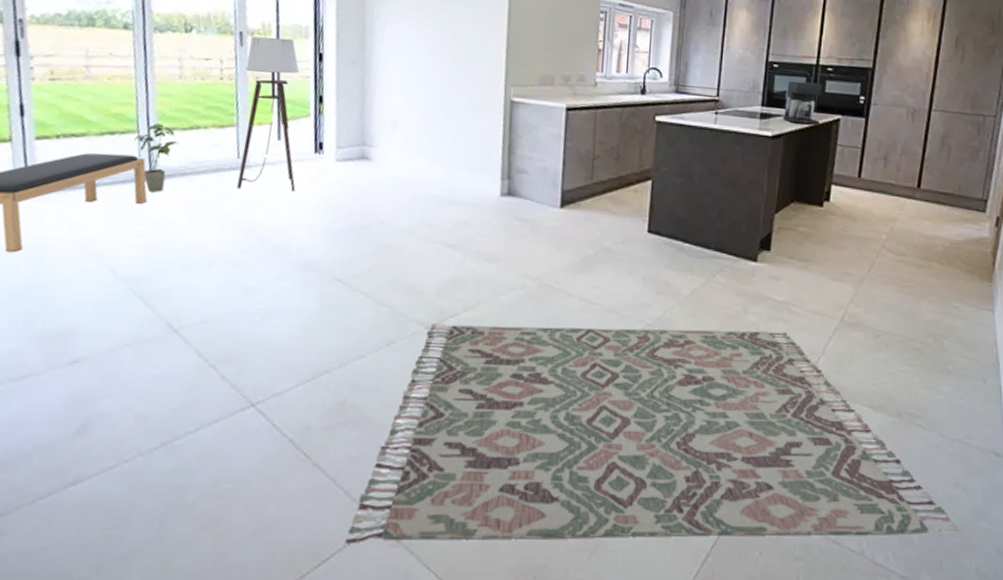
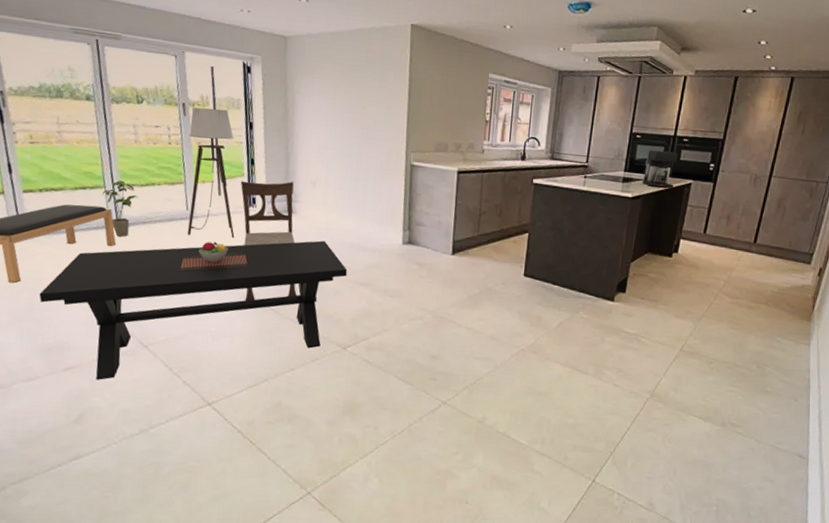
dining table: none [43,193,433,377] -> present [39,240,347,380]
dining chair: none [305,122,370,270] -> present [240,181,297,301]
rug: present [345,324,960,544] -> none [284,345,765,514]

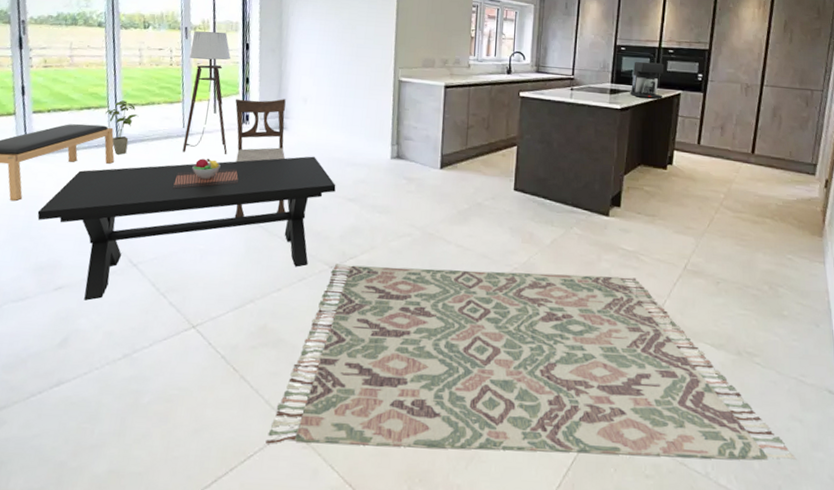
rug: none [284,345,765,514] -> present [265,264,797,461]

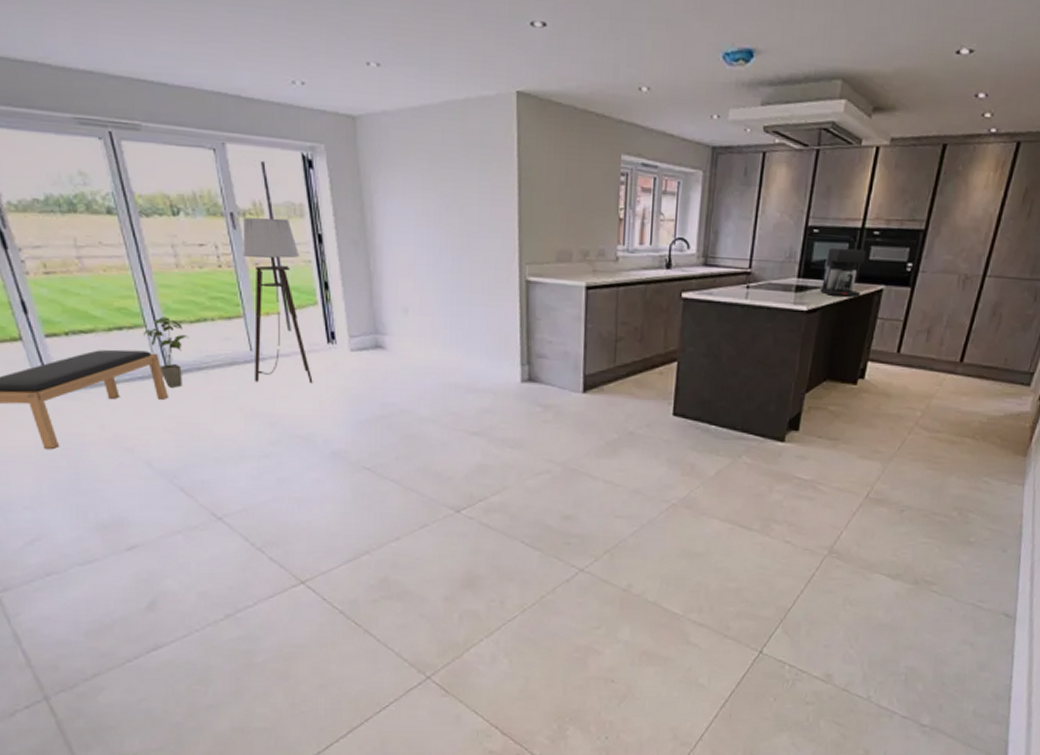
dining table: present [37,156,336,301] -> none [83,382,455,560]
dining chair: present [235,99,286,218] -> none [313,309,396,459]
rug: present [265,264,797,461] -> none [401,508,962,694]

